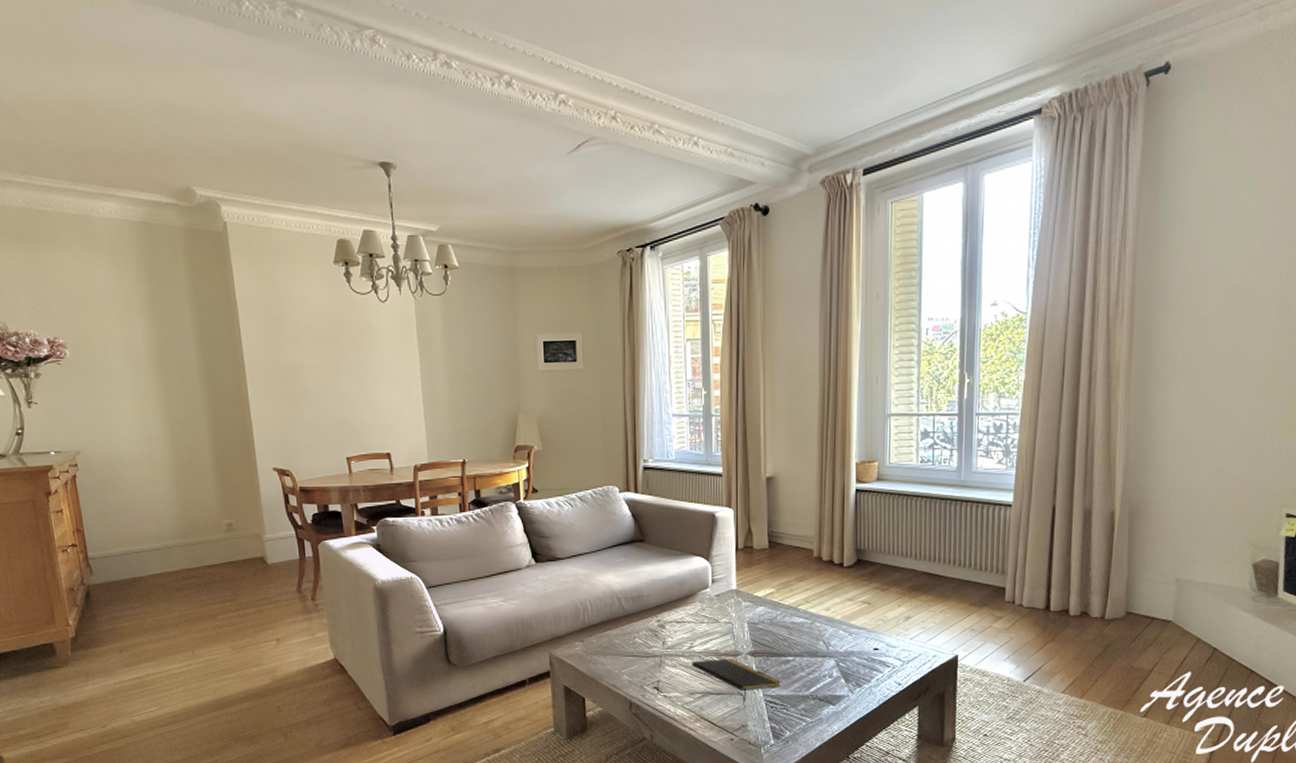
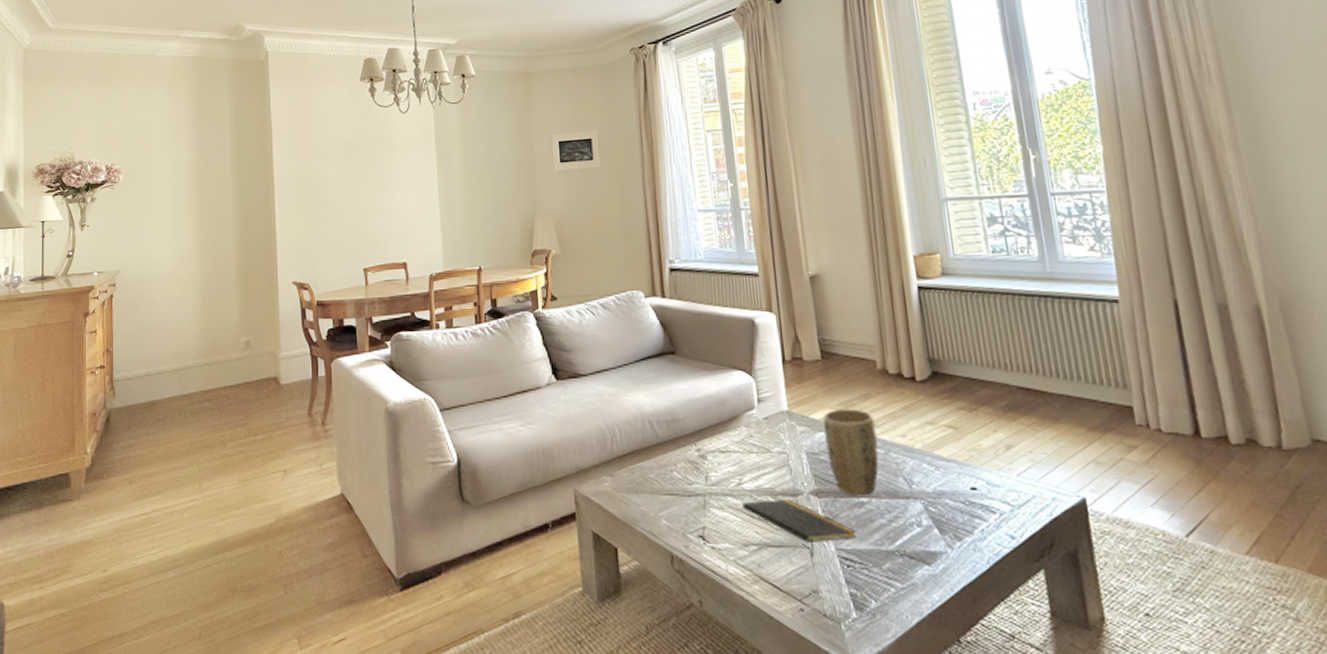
plant pot: none [765,588,806,656] -> present [823,409,879,496]

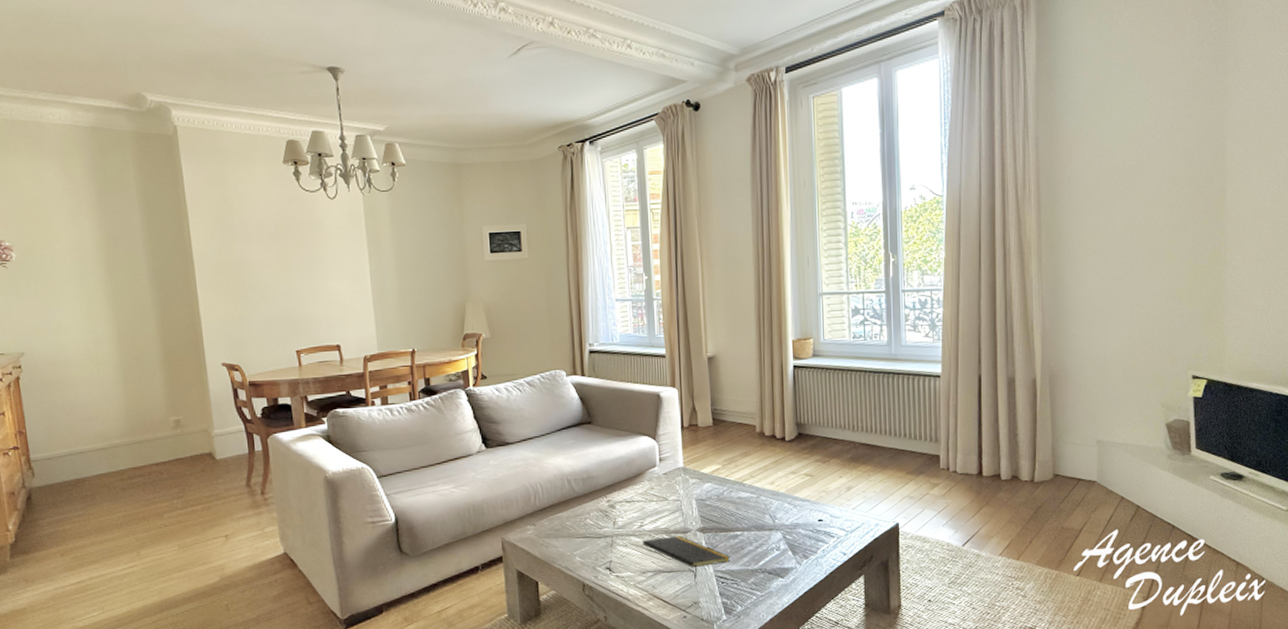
plant pot: present [823,409,879,496] -> none [711,464,752,531]

